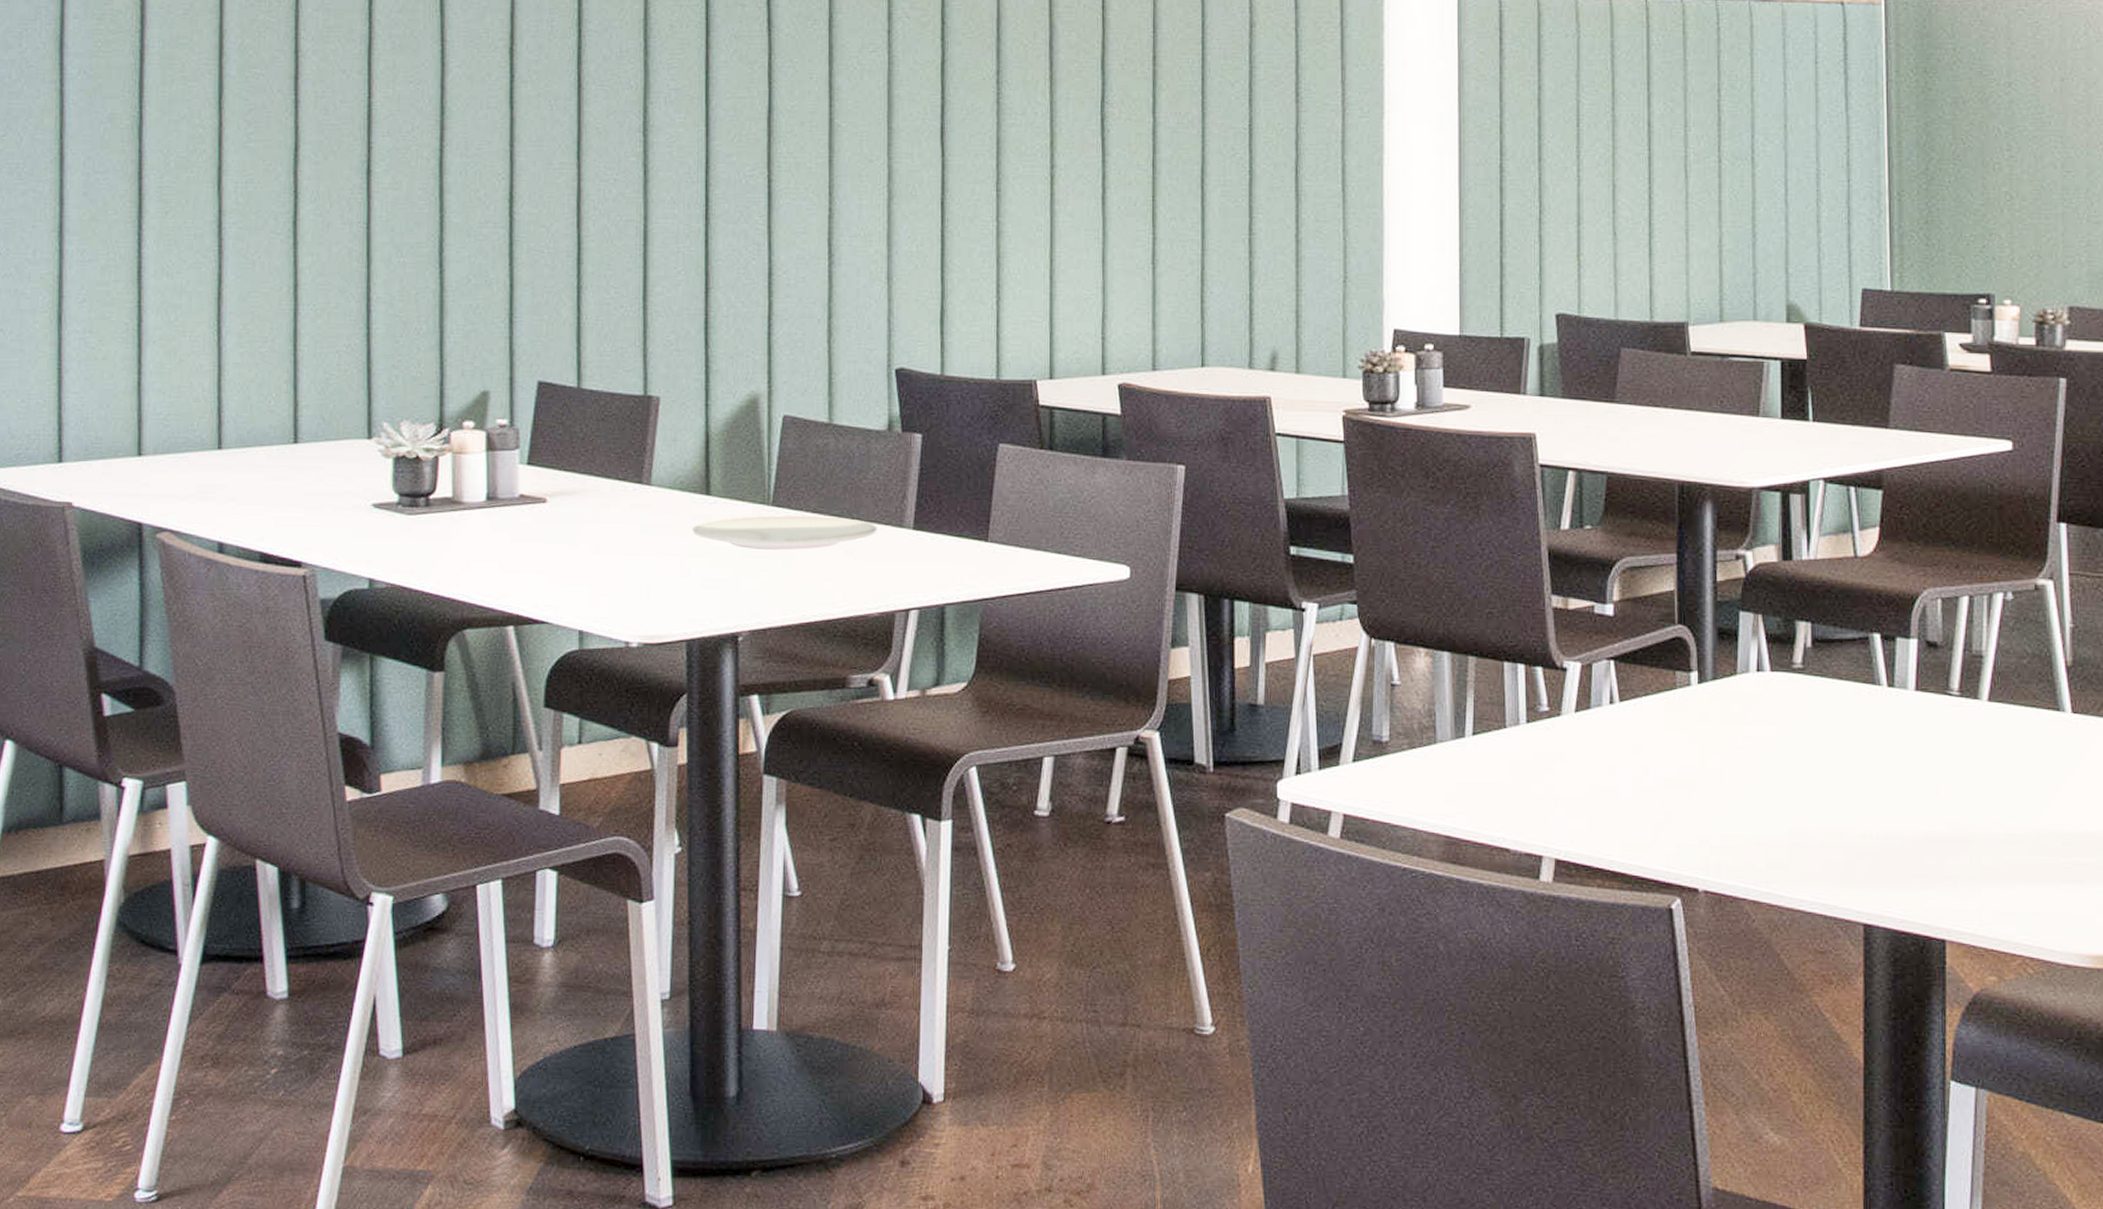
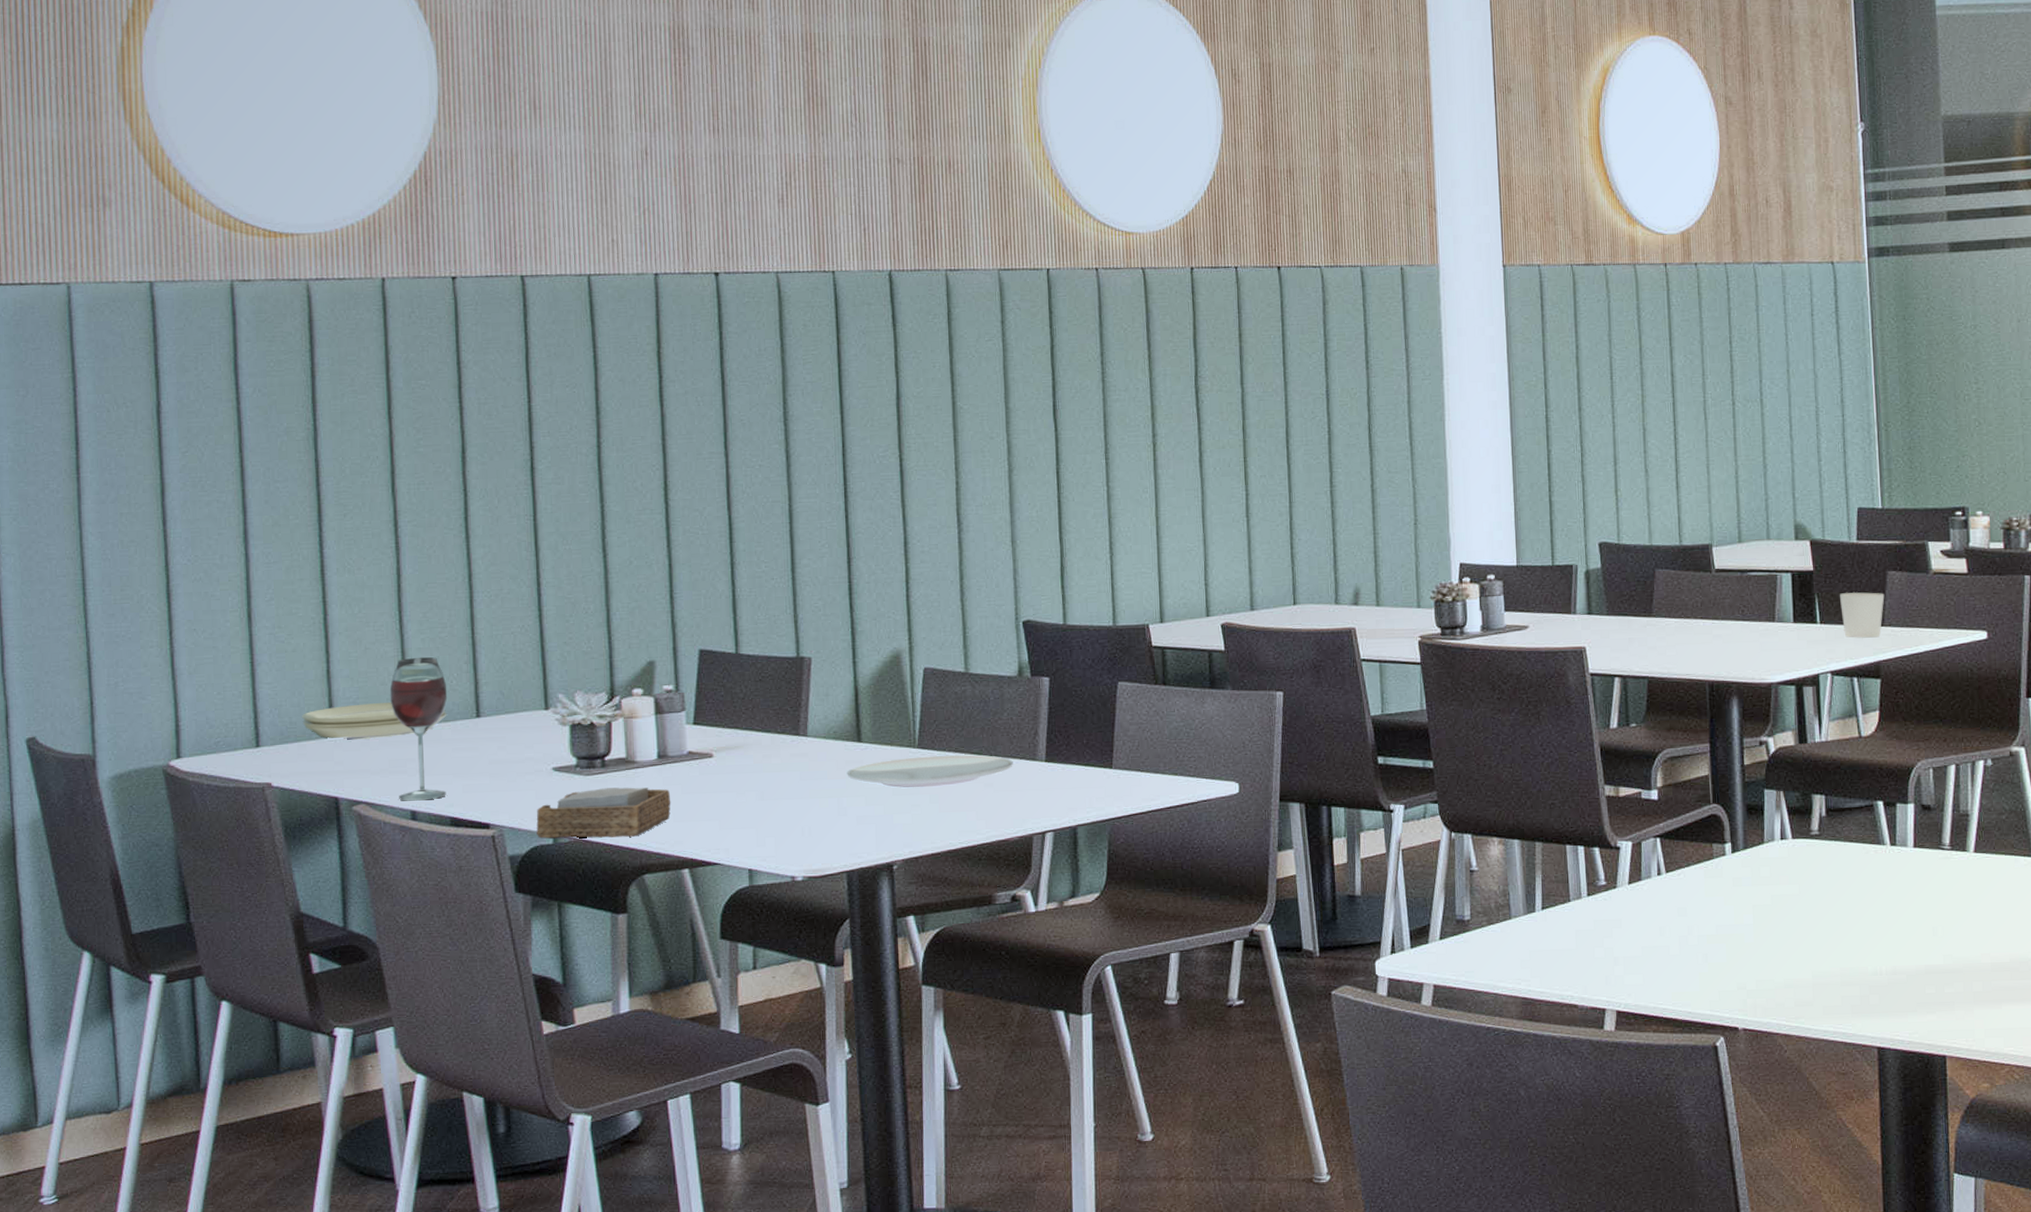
plate: none [107,420,263,460] -> present [301,702,447,739]
wineglass: none [203,373,265,532] -> present [389,657,448,801]
napkin holder: none [351,530,499,586] -> present [536,787,671,840]
cup: none [1838,387,1891,441] -> present [1840,592,1885,638]

